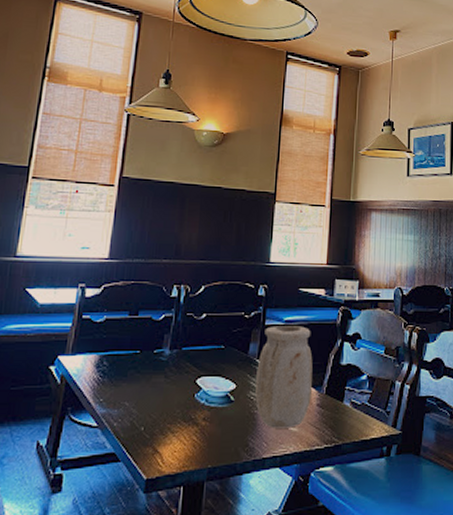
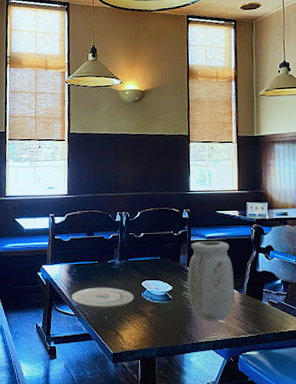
plate: none [95,386,184,418] -> present [71,287,134,309]

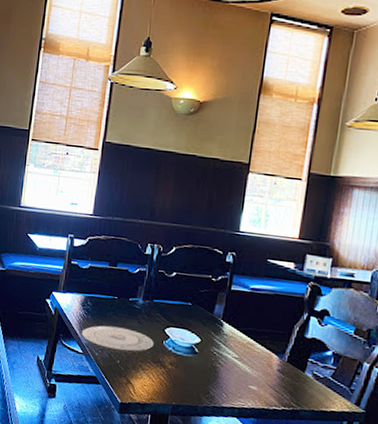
vase: present [187,241,234,320] -> none [218,291,277,386]

